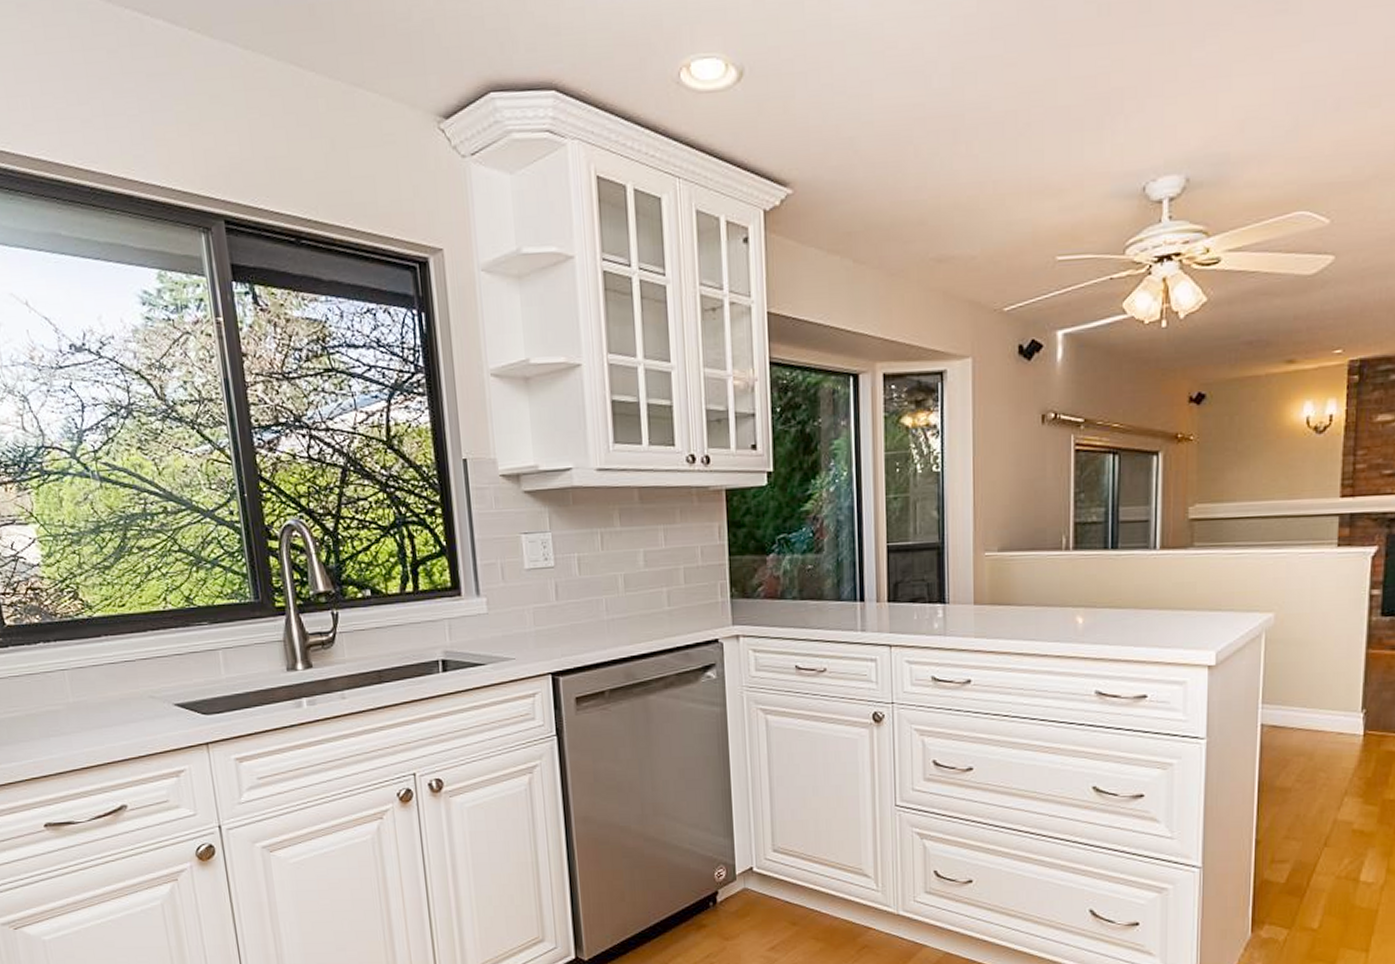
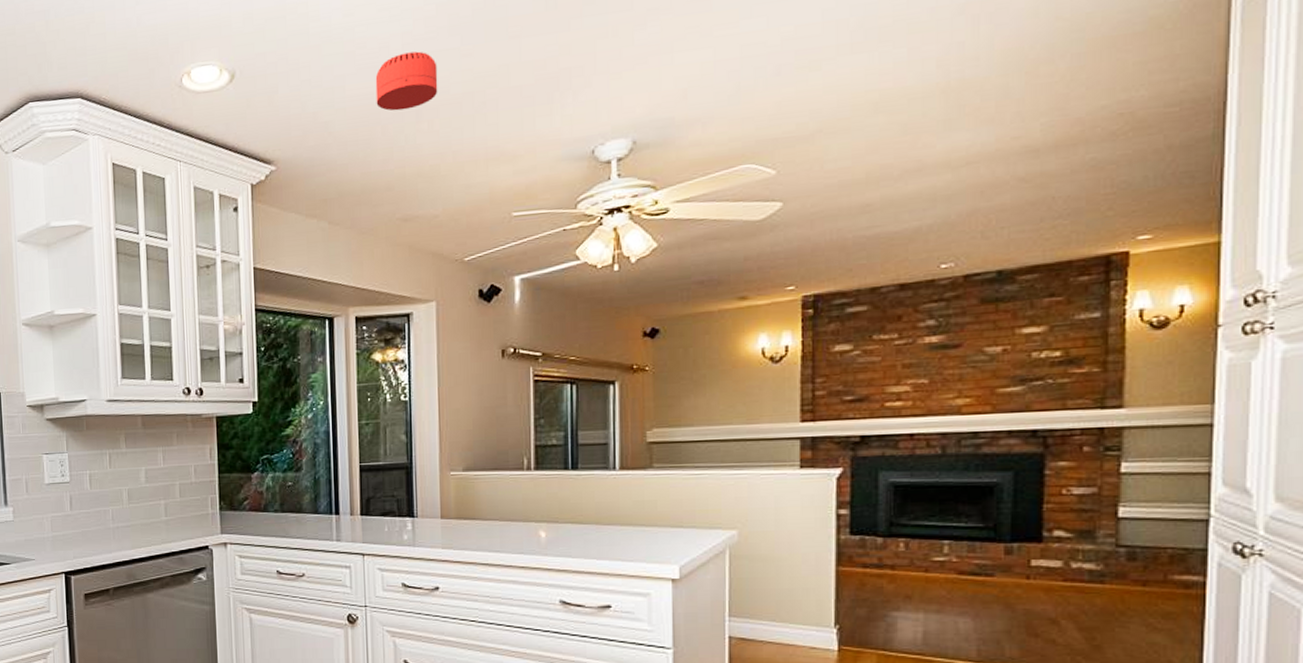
smoke detector: none [907,56,978,129] -> present [375,51,438,111]

